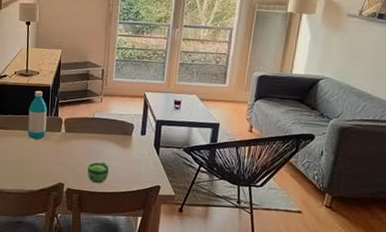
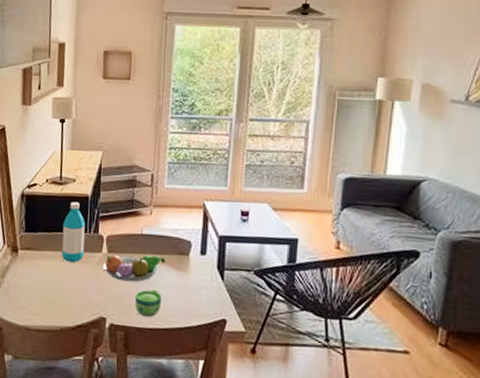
fruit bowl: none [61,134,113,156] -> present [102,254,165,282]

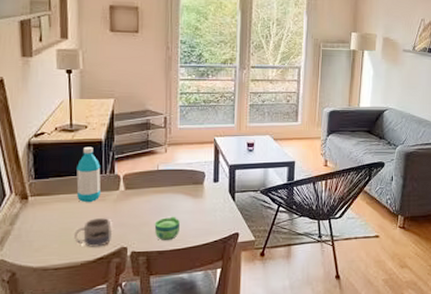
mug: none [56,281,93,313] -> present [74,218,113,247]
fruit bowl: present [102,254,165,282] -> none [121,187,182,213]

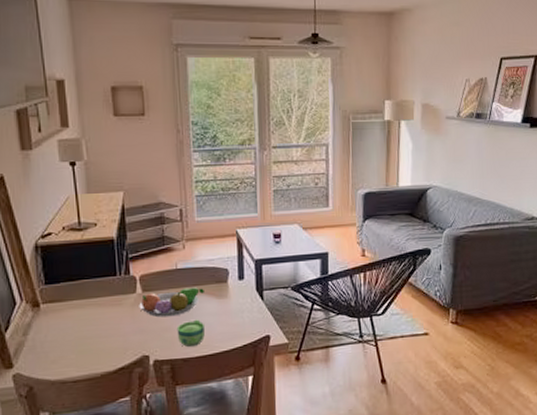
mug: present [74,218,113,247] -> none [92,324,133,357]
water bottle: present [76,146,102,203] -> none [89,246,117,309]
fruit bowl: none [121,187,182,213] -> present [139,287,204,318]

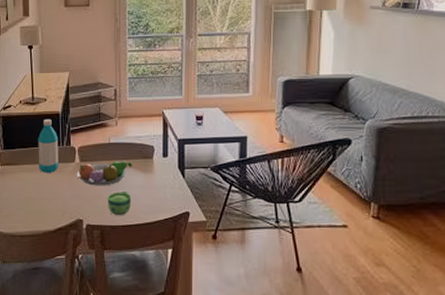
water bottle: none [89,246,117,309] -> present [38,119,59,174]

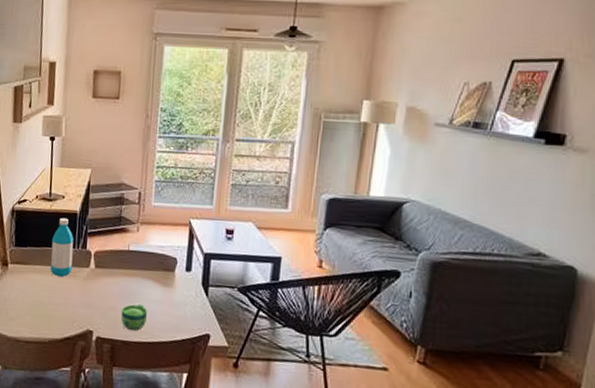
fruit bowl: present [76,161,132,186] -> none [90,269,151,297]

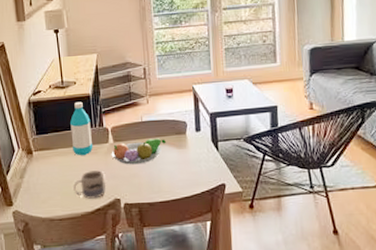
mug: none [45,294,81,326] -> present [73,170,106,199]
fruit bowl: none [90,269,151,297] -> present [111,138,166,165]
cup: present [120,303,147,331] -> none [143,167,167,193]

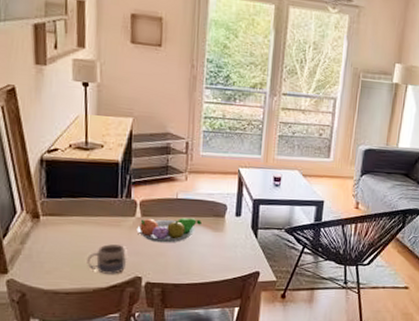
water bottle: present [70,101,93,156] -> none [90,167,117,228]

